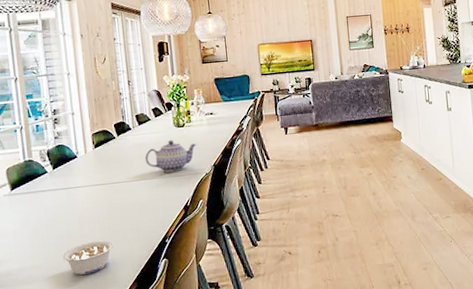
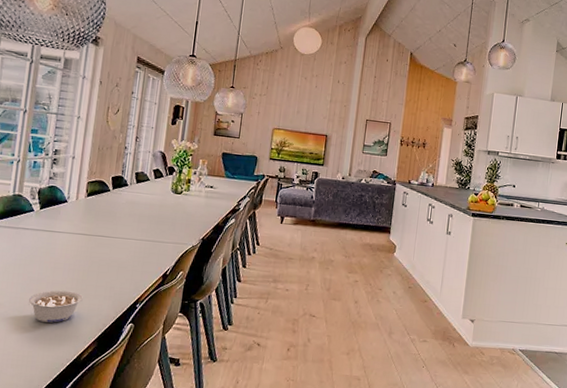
teapot: present [144,140,197,173] -> none [134,204,190,238]

